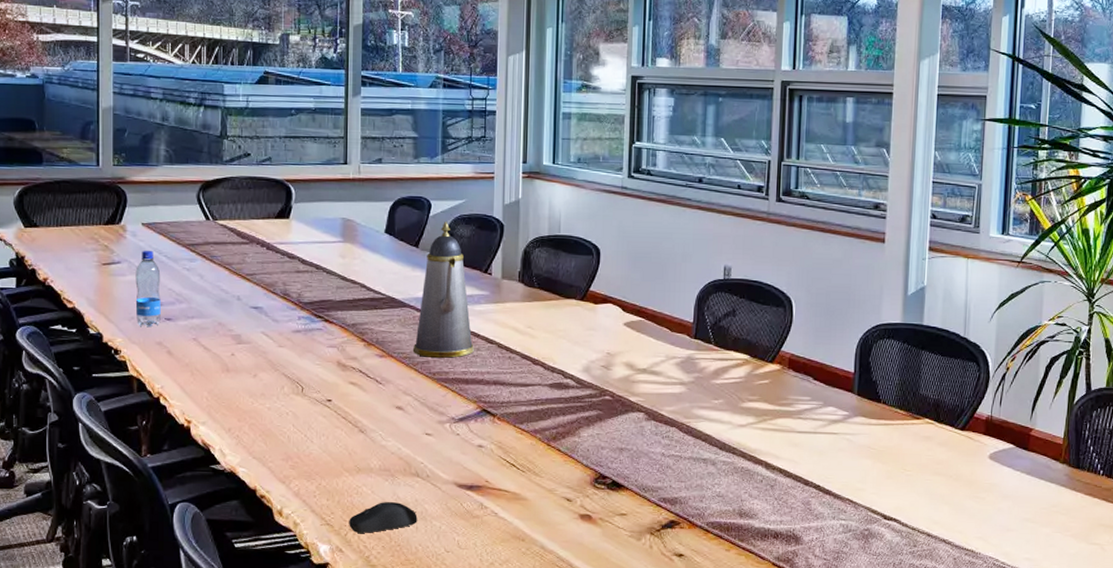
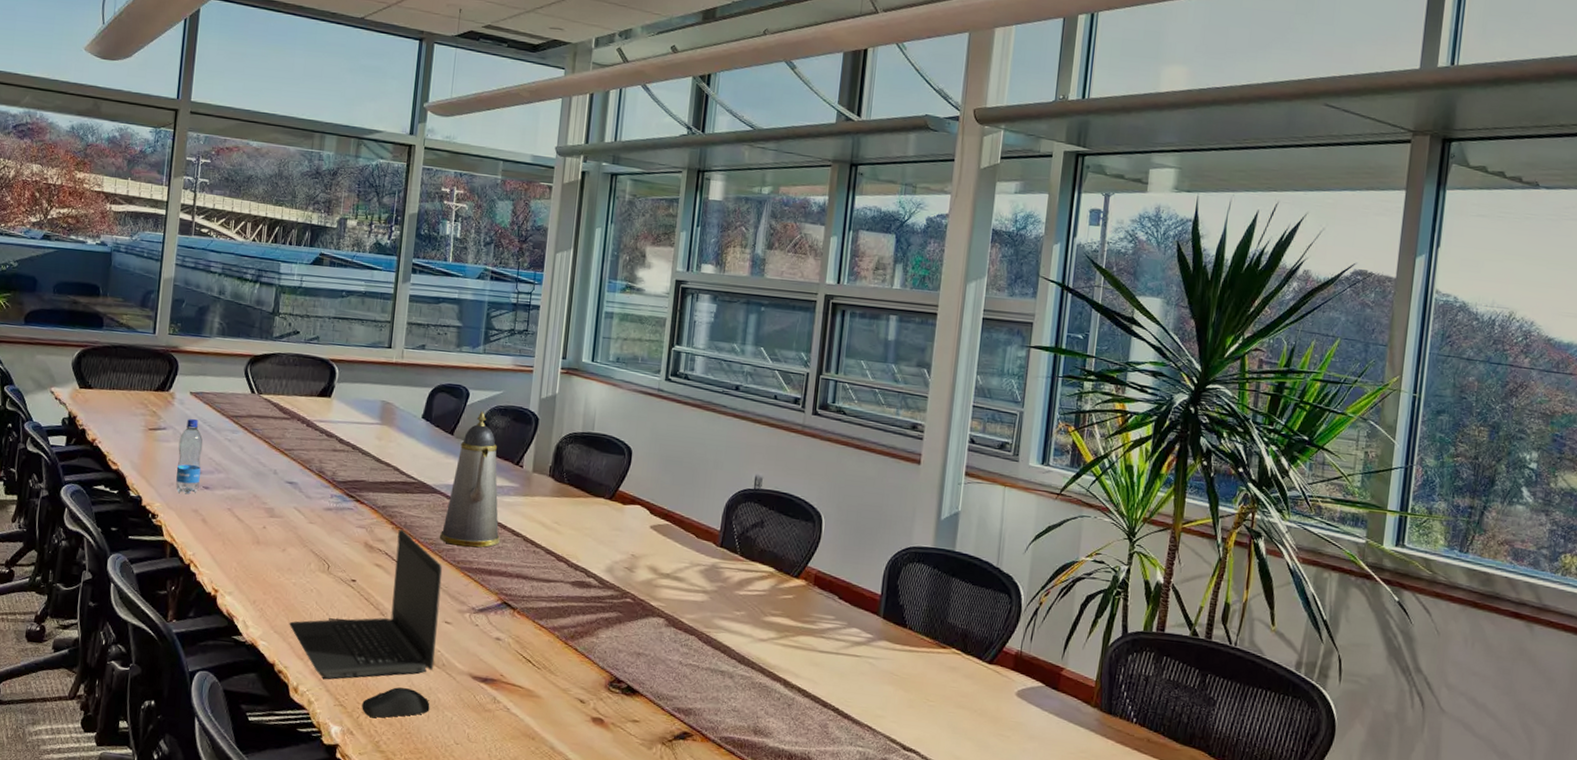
laptop: none [267,345,419,500] -> present [289,529,443,679]

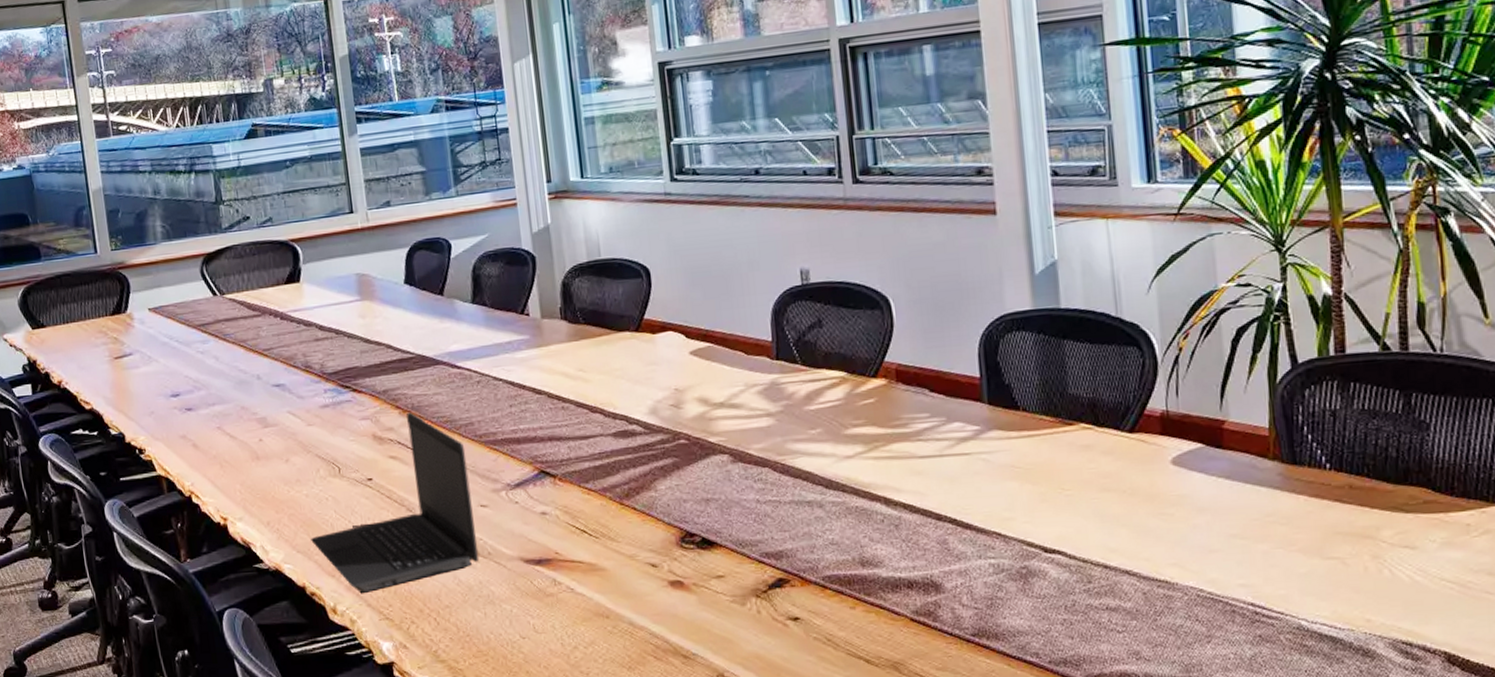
bottle: present [175,418,203,495] -> none [148,336,182,421]
computer mouse: present [362,687,430,718] -> none [409,586,485,625]
coffee pot: present [439,411,500,548] -> none [452,261,522,419]

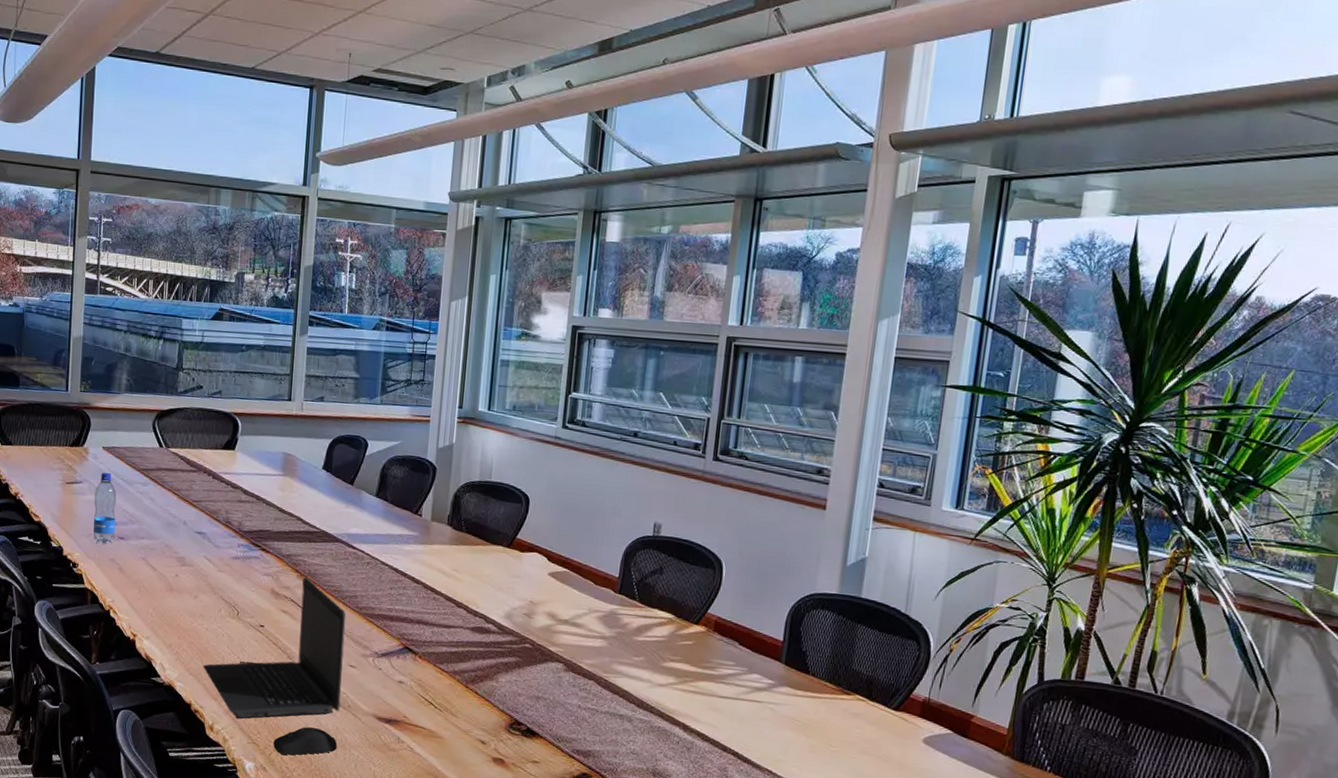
bottle: none [148,336,182,421] -> present [92,472,117,545]
computer mouse: none [409,586,485,625] -> present [273,726,337,755]

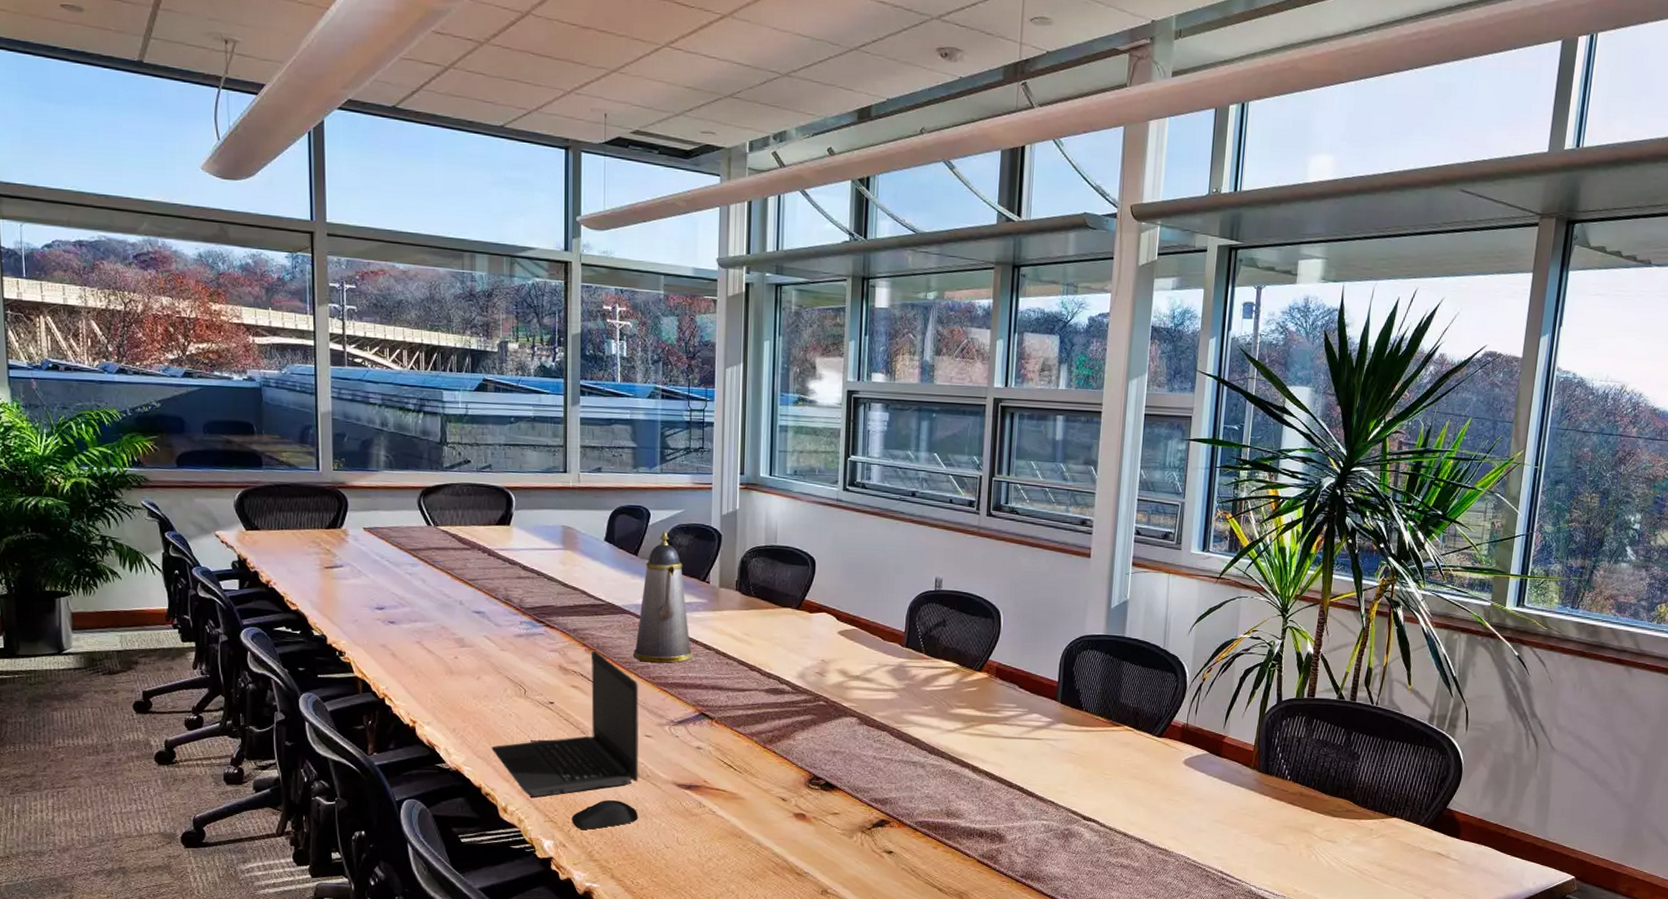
bottle: present [92,472,117,545] -> none [358,554,384,630]
coffee pot: none [342,461,401,595] -> present [632,530,693,663]

